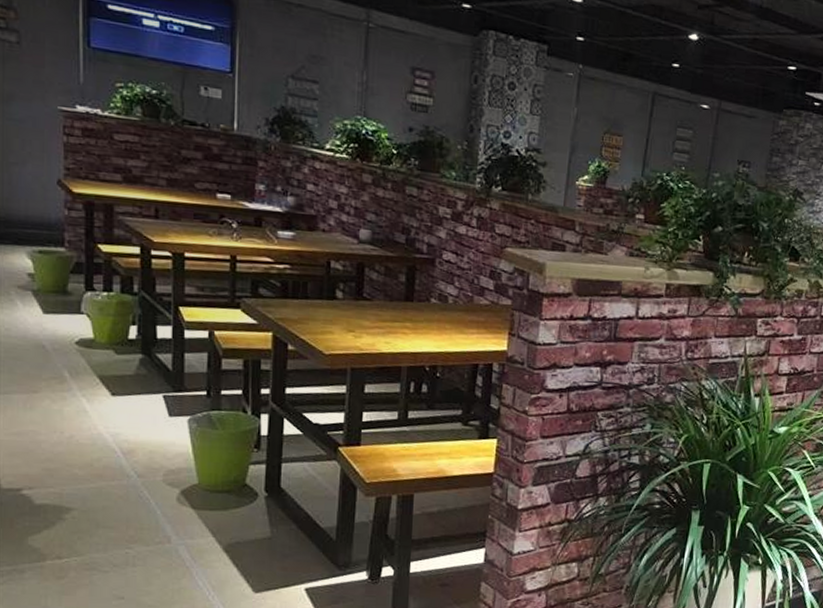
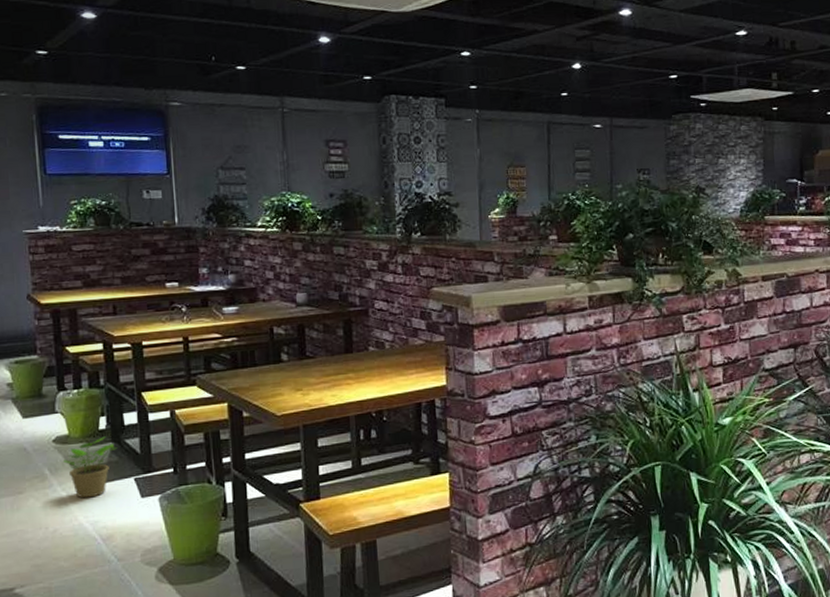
potted plant: none [86,346,147,409] -> present [63,436,118,498]

